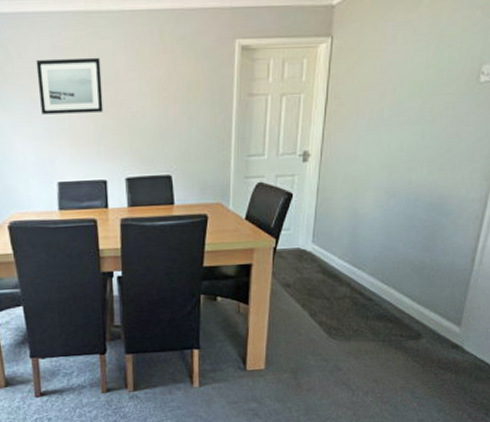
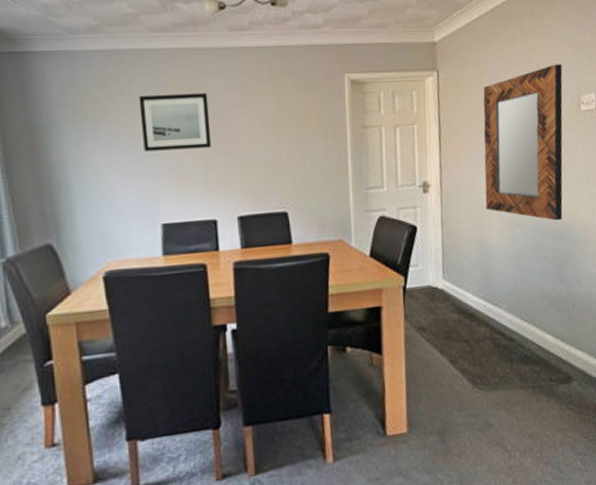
home mirror: none [363,30,468,194] -> present [483,64,563,221]

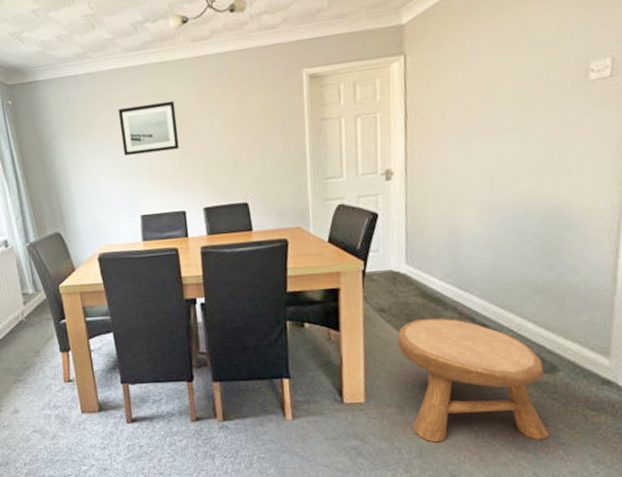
stool: none [437,334,568,469] -> present [397,318,548,443]
home mirror: present [483,64,563,221] -> none [457,28,566,205]

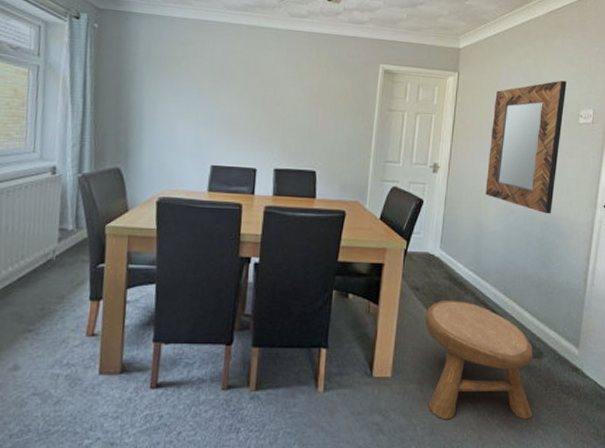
wall art: present [118,100,180,156] -> none [206,58,265,109]
home mirror: none [457,28,566,205] -> present [485,80,567,214]

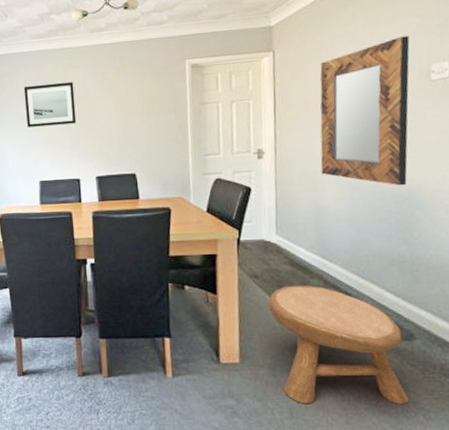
wall art: none [206,58,265,109] -> present [23,81,77,128]

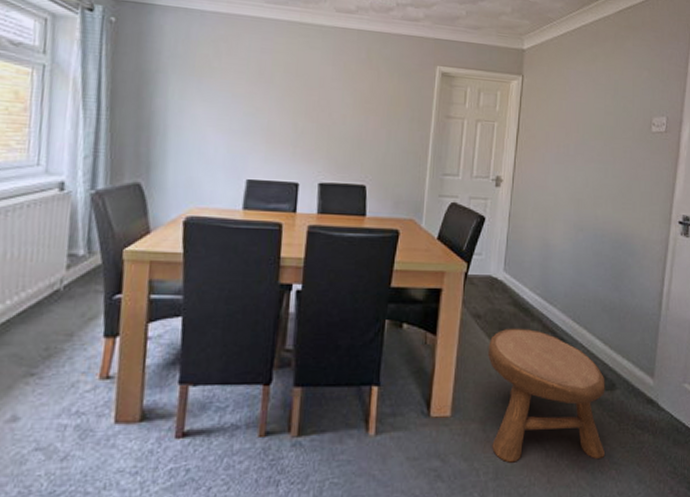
wall art: present [23,81,77,128] -> none [241,58,308,115]
home mirror: present [320,36,410,186] -> none [552,85,638,232]

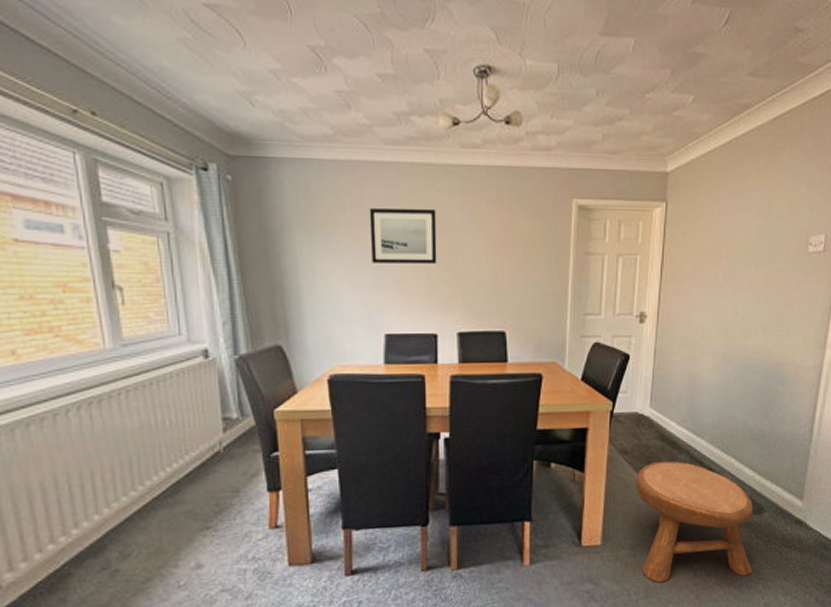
wall art: none [241,58,308,115] -> present [369,207,437,264]

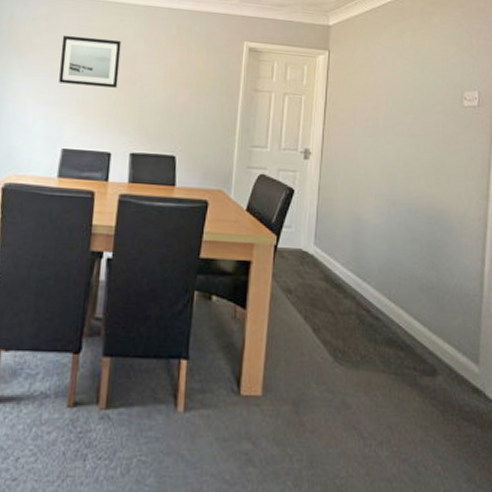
stool: present [636,461,754,583] -> none [300,304,428,451]

